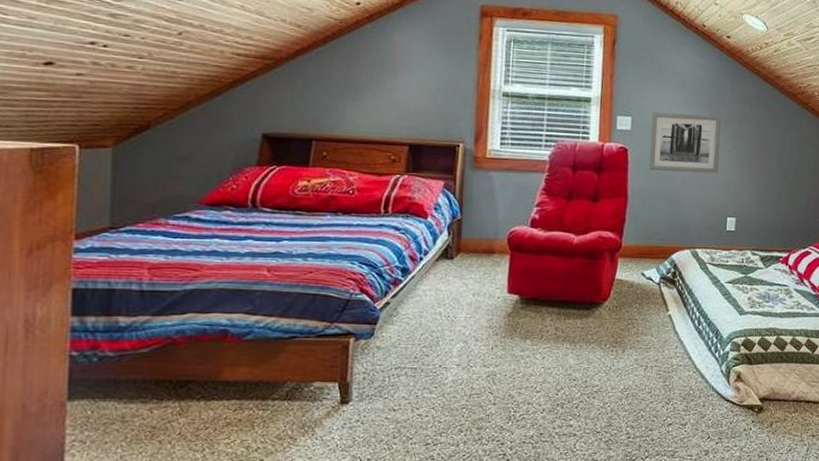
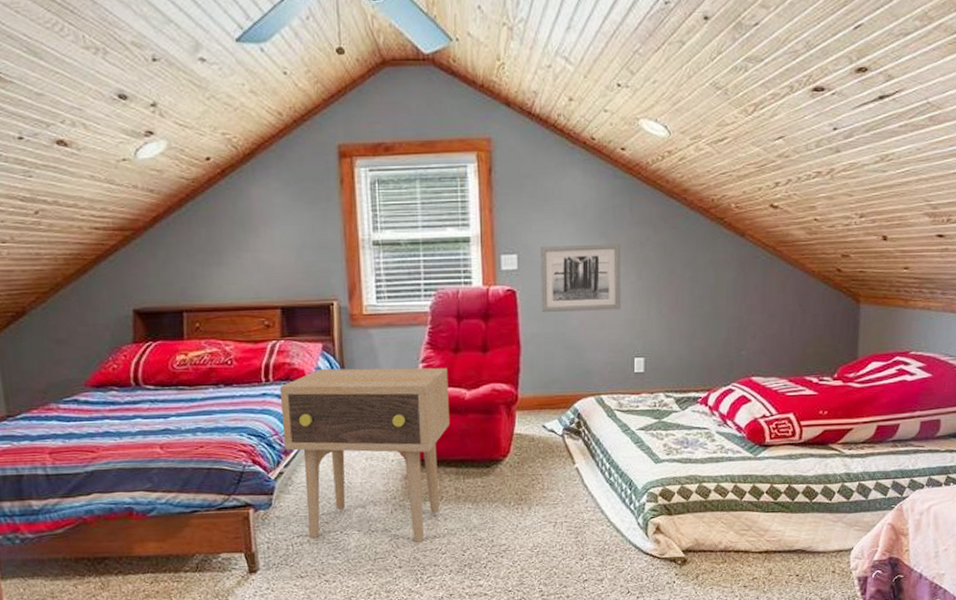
side table: none [394,205,560,381] -> present [279,367,449,543]

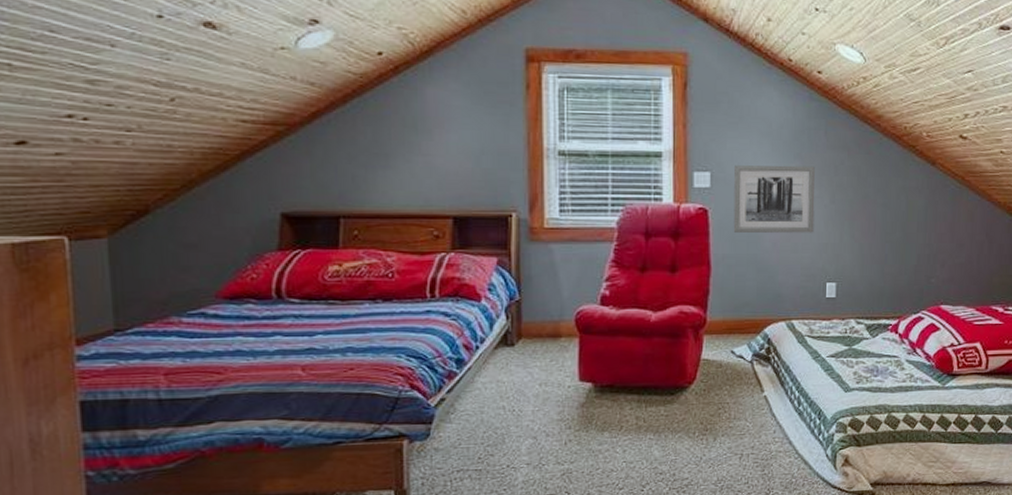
side table: present [279,367,449,543] -> none [446,285,633,478]

